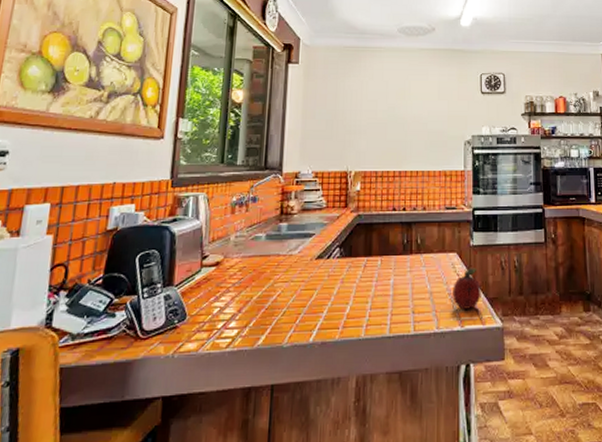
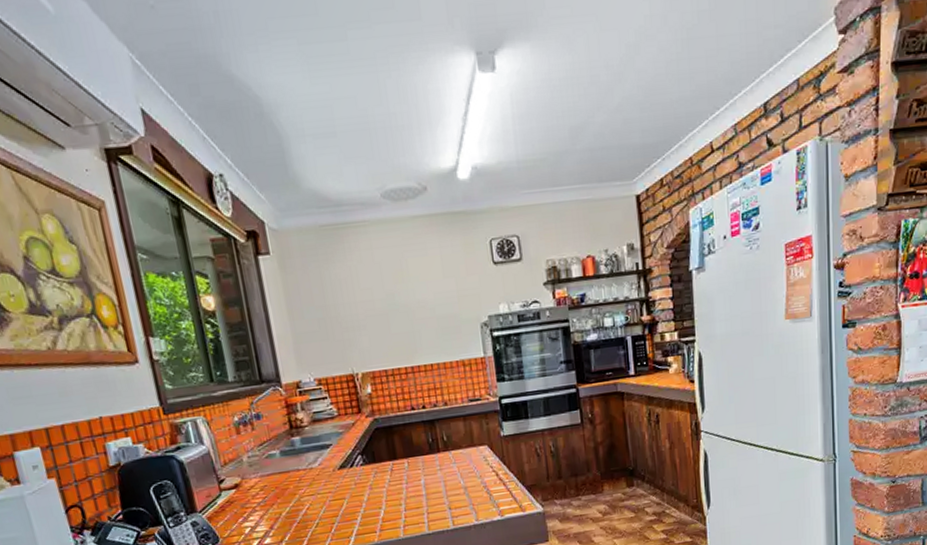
fruit: present [453,268,481,309] -> none [487,458,519,500]

